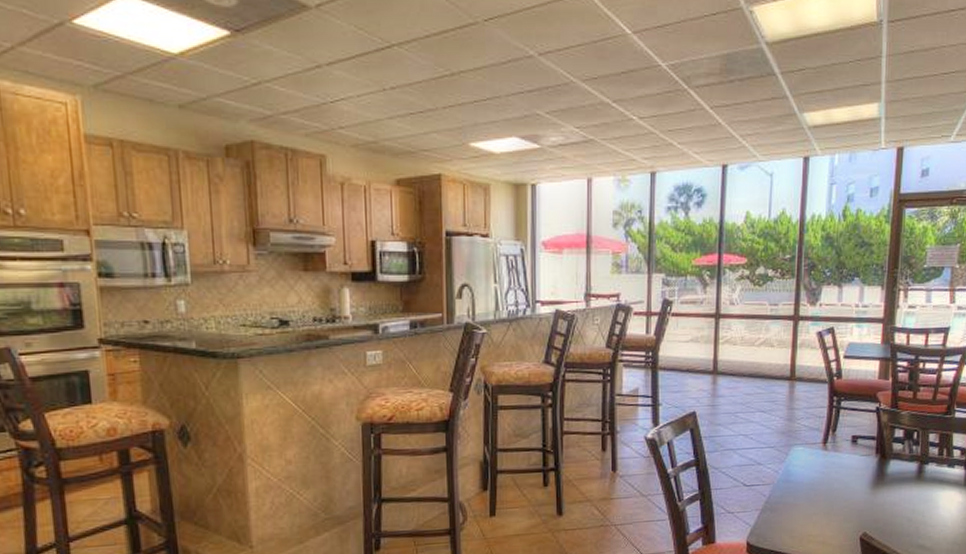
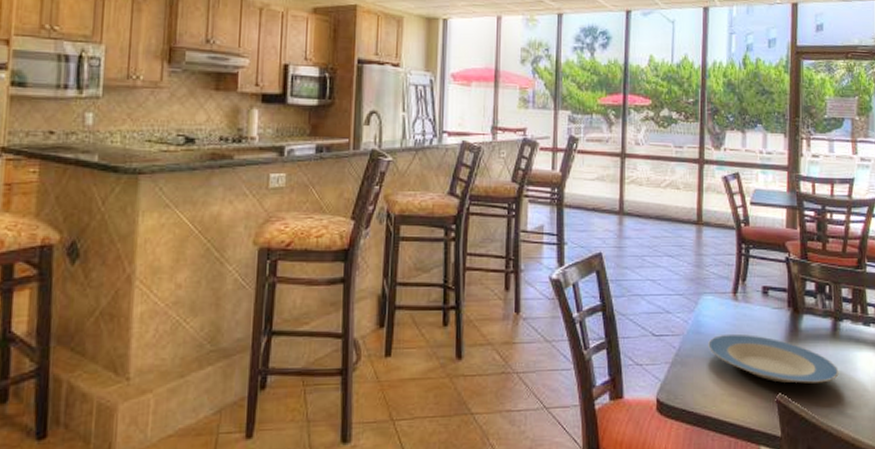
plate: none [797,481,921,523] -> present [708,334,839,383]

